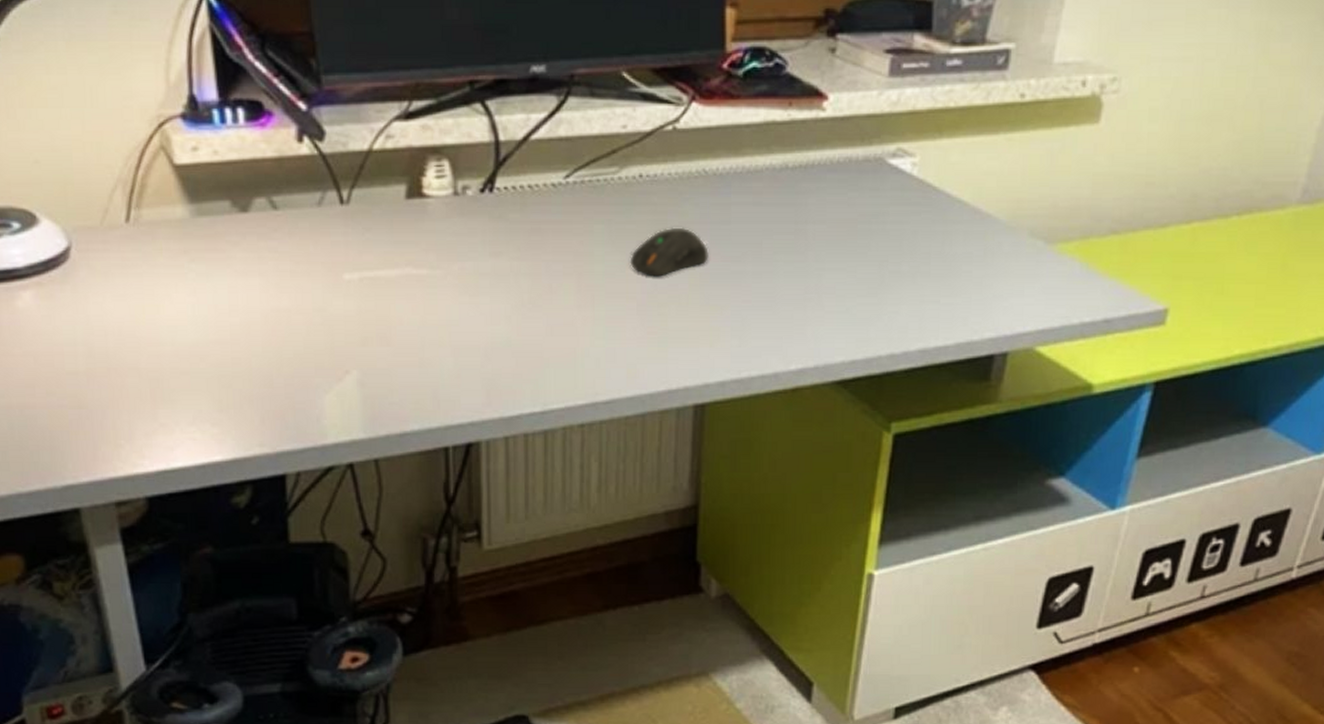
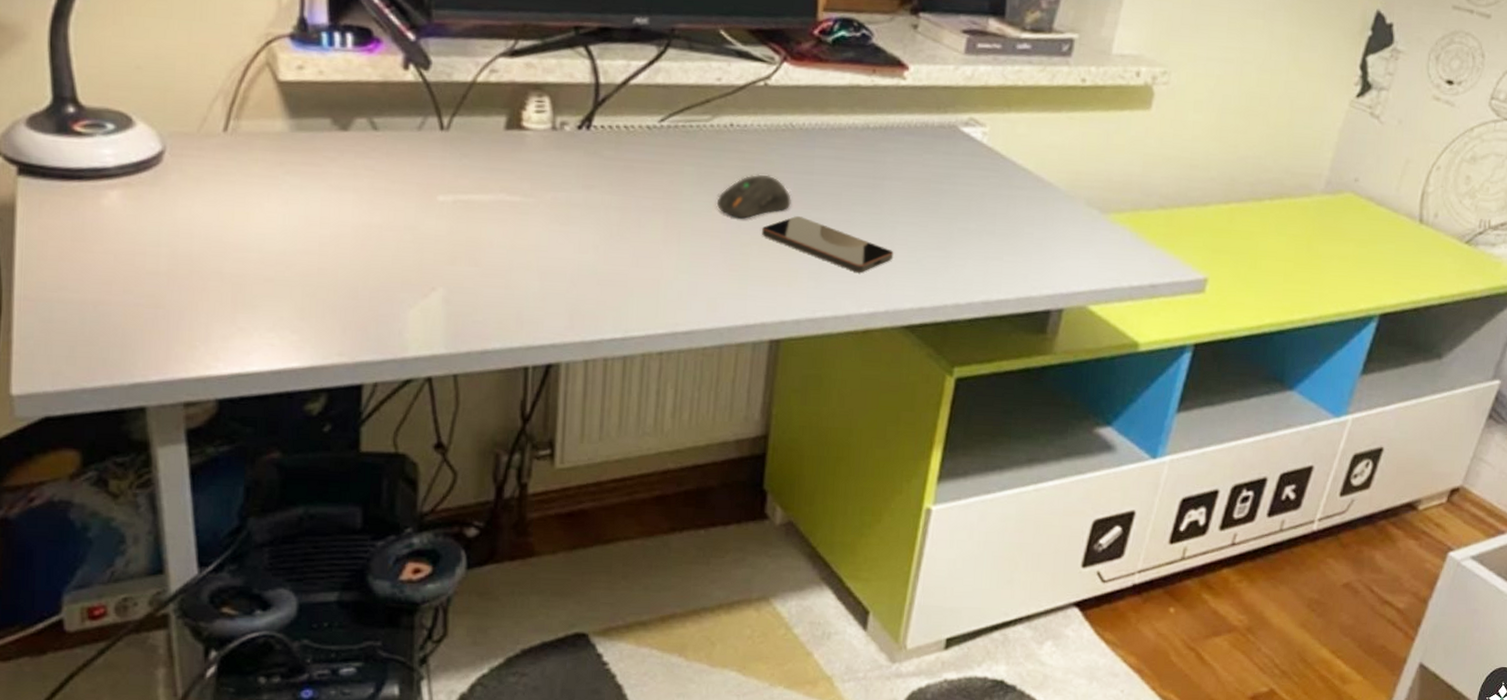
phone: none [680,270,821,326] -> present [762,216,894,272]

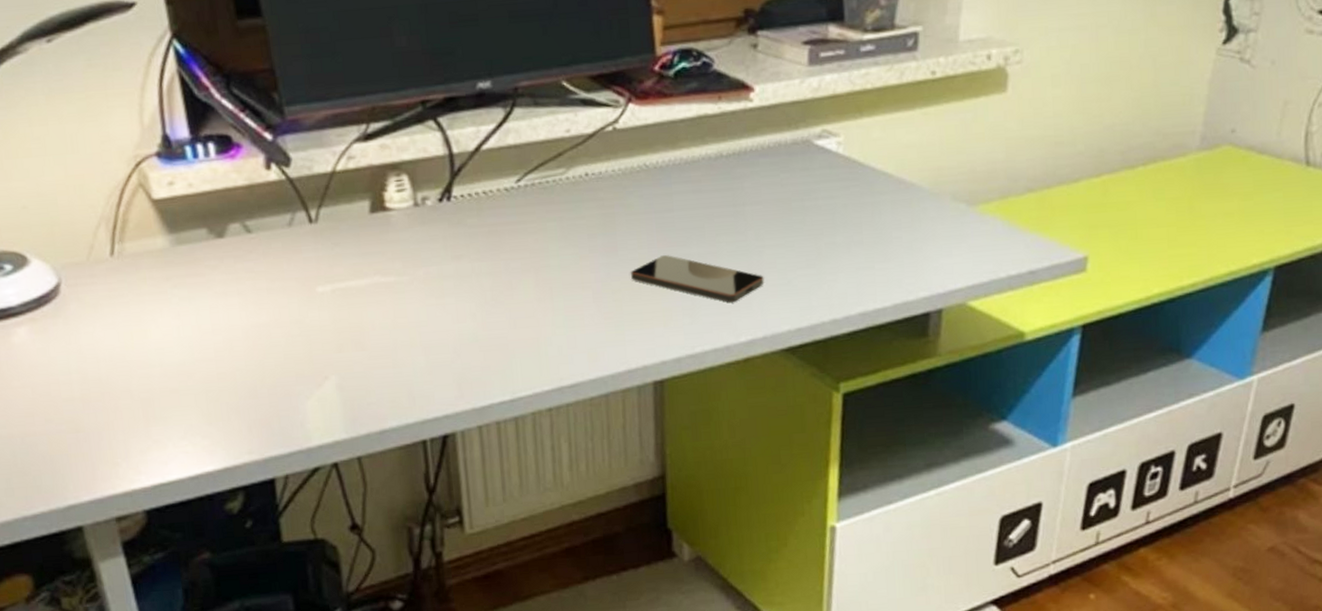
computer mouse: present [716,174,792,219] -> none [582,218,656,266]

